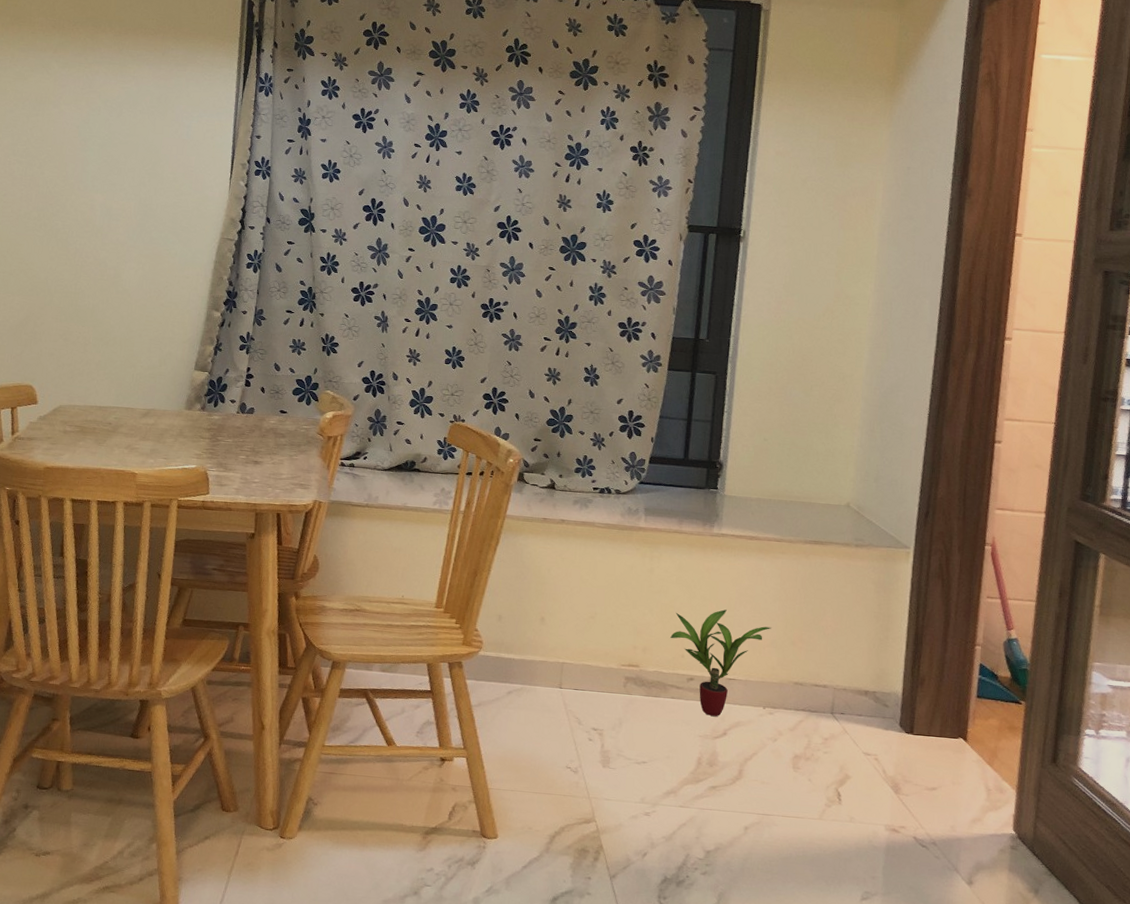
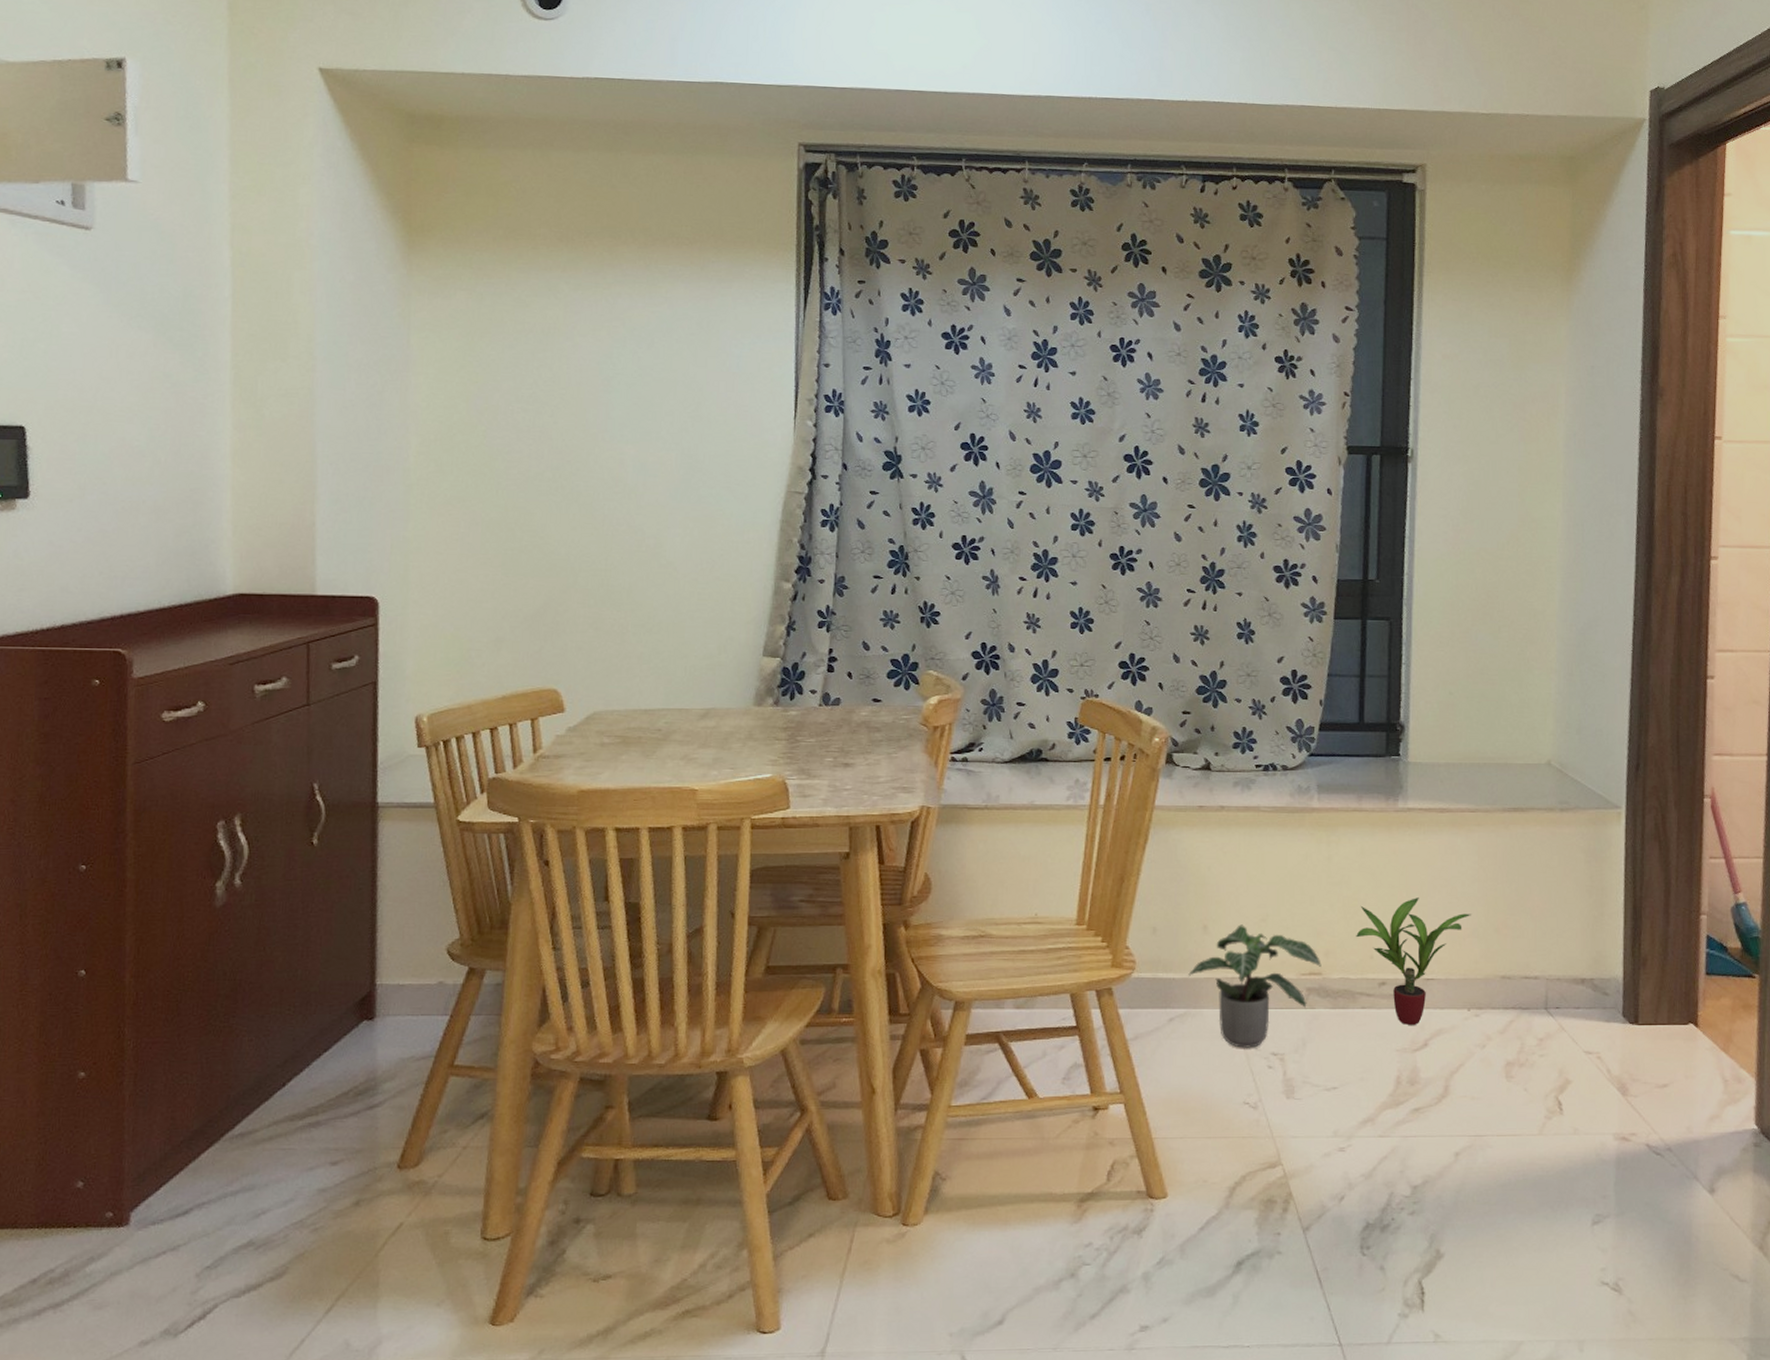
potted plant: none [526,619,639,723] -> present [1188,924,1322,1049]

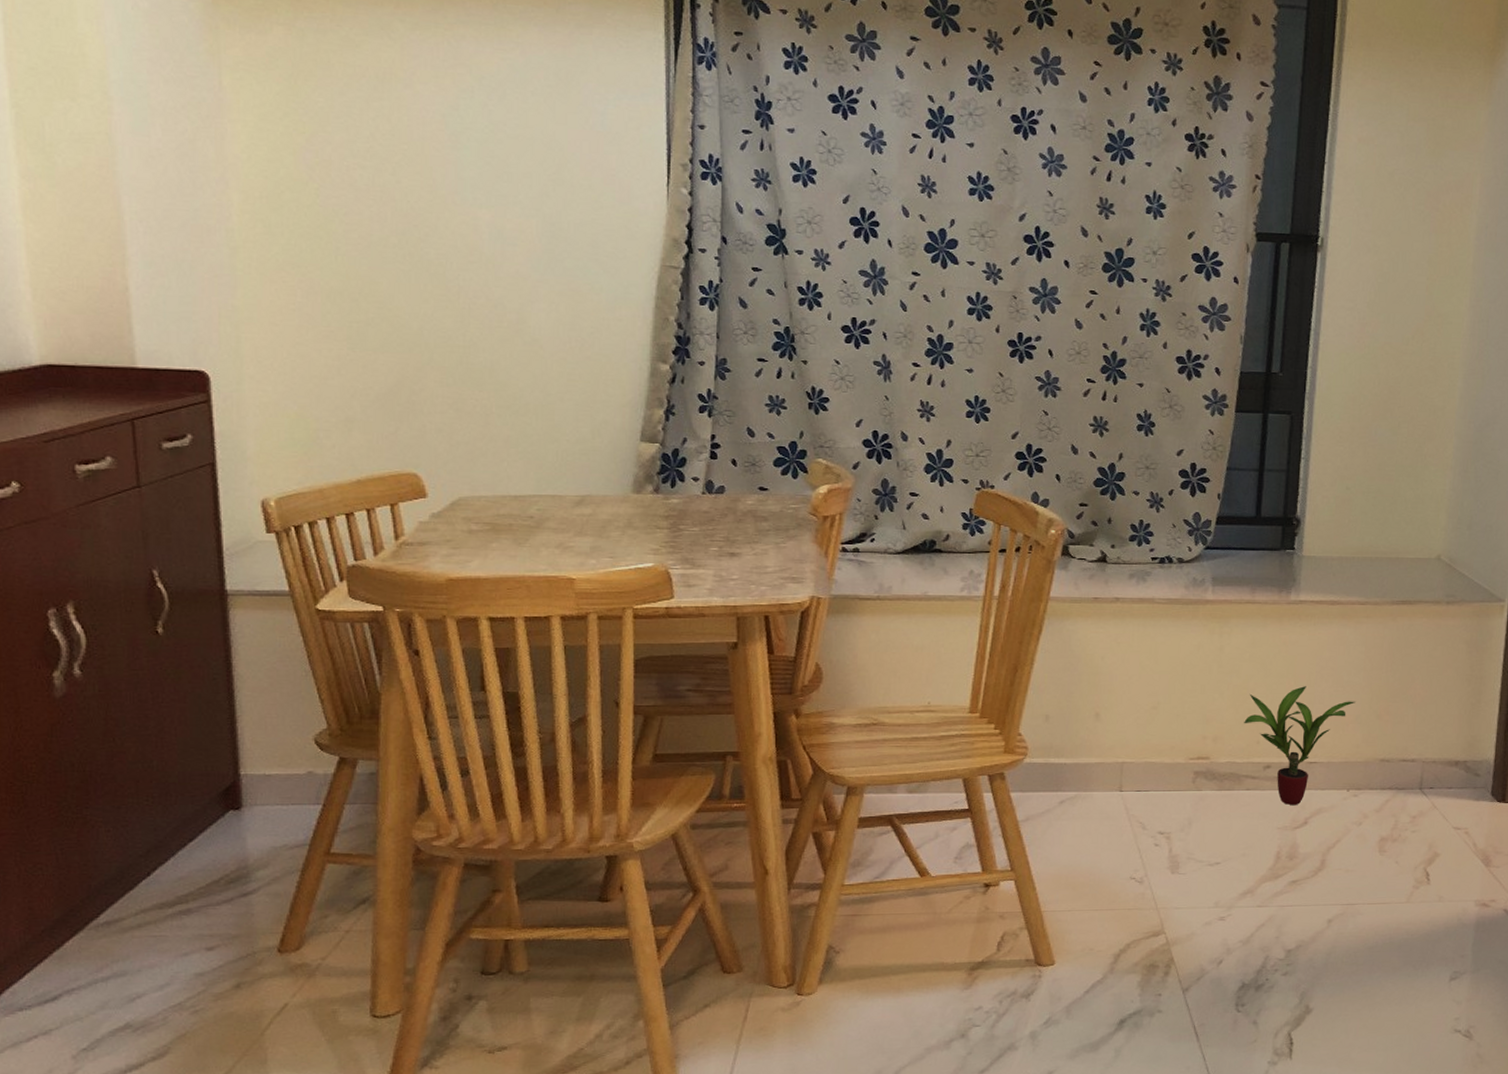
potted plant: present [1188,924,1322,1049] -> none [1079,712,1210,829]

